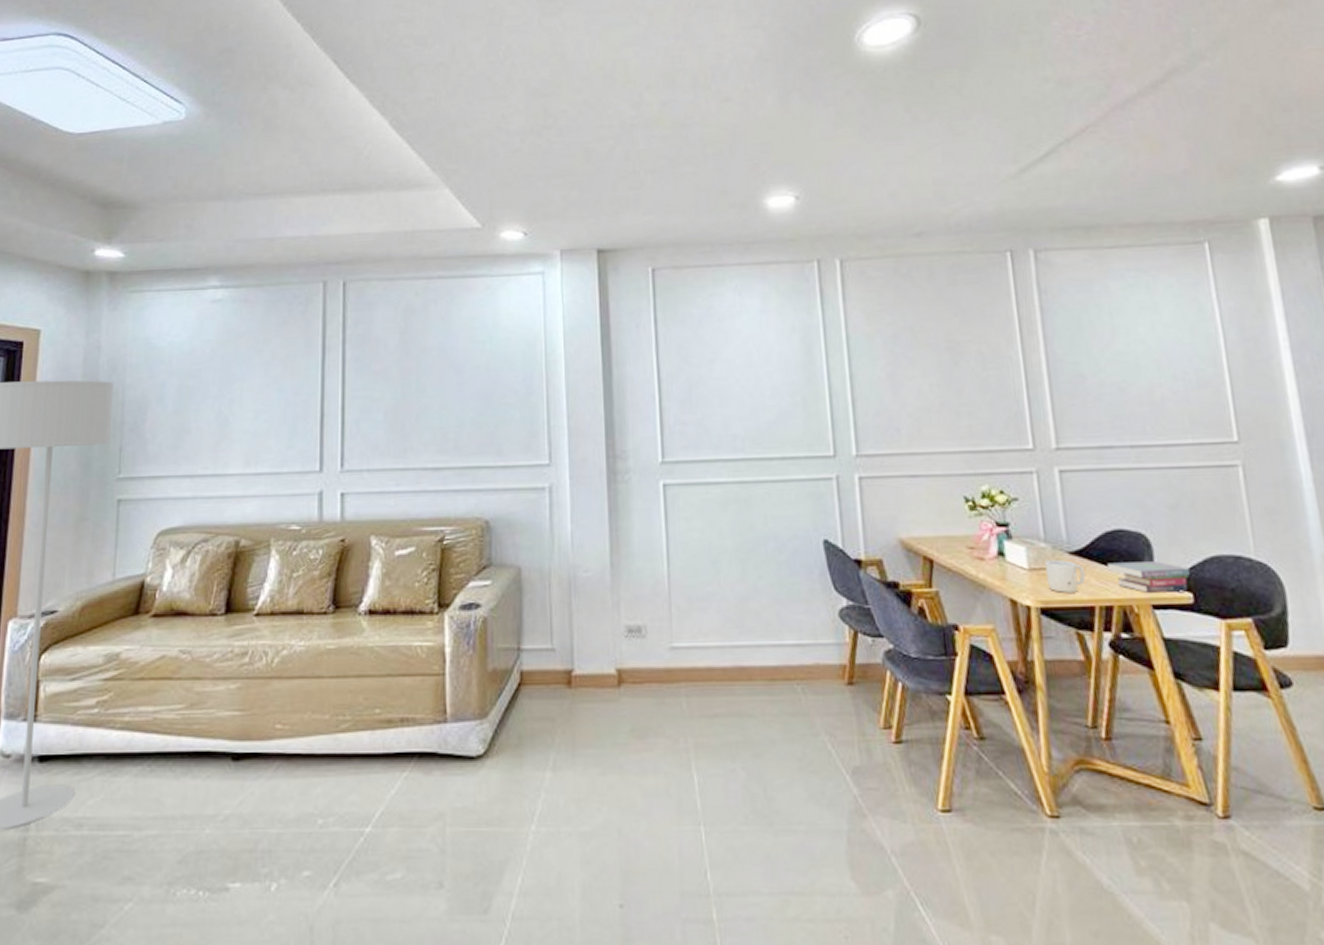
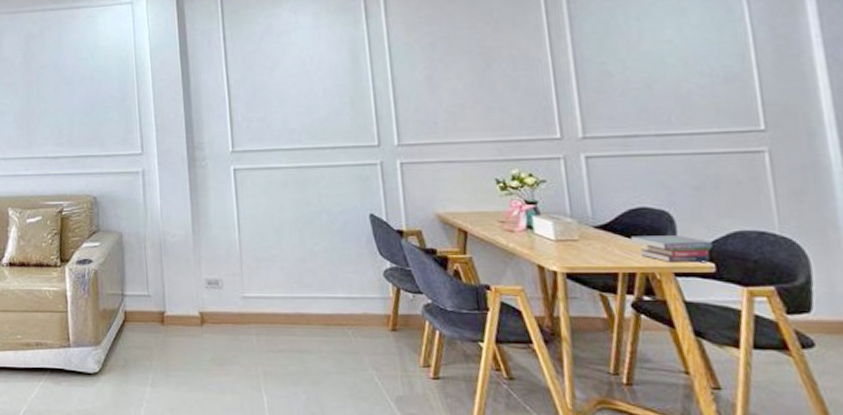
mug: present [1045,559,1086,593] -> none [571,232,610,261]

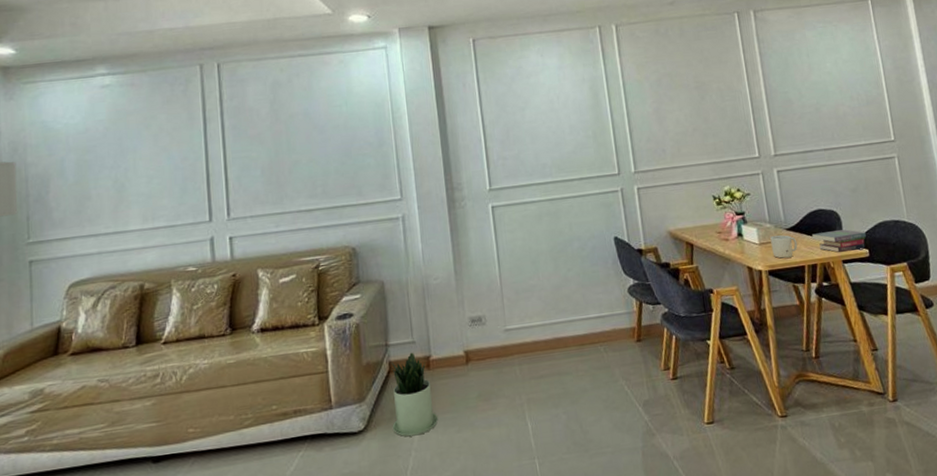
planter: none [125,305,171,387] -> present [391,352,439,437]
mug: none [571,232,610,261] -> present [770,235,798,259]

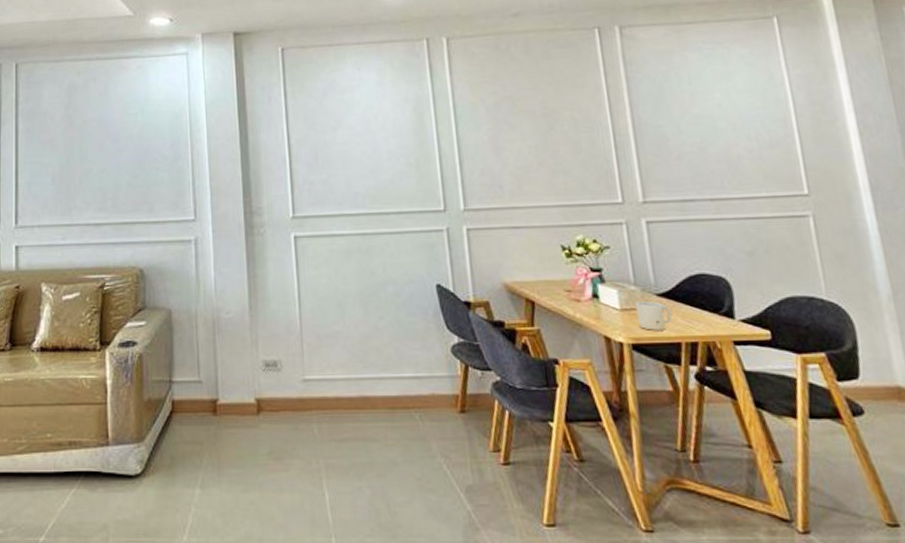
planter: present [391,352,439,437] -> none [171,393,223,489]
books: present [811,229,866,253] -> none [691,302,767,332]

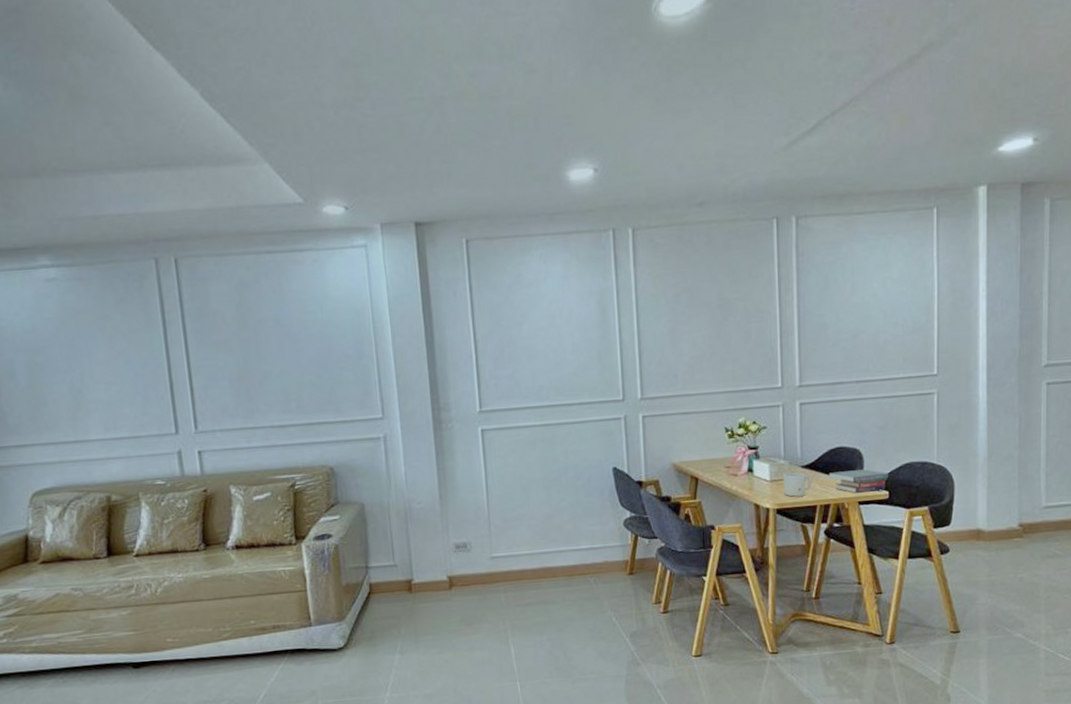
books: none [691,302,767,332] -> present [828,469,888,494]

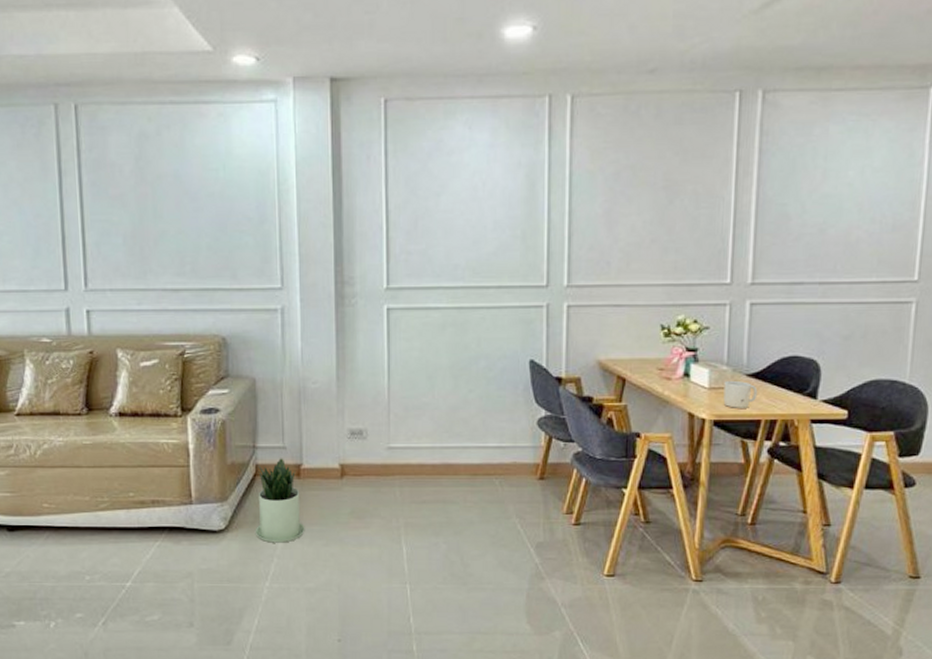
planter: none [371,575,420,656] -> present [255,458,305,543]
books: present [828,469,888,494] -> none [777,384,849,411]

